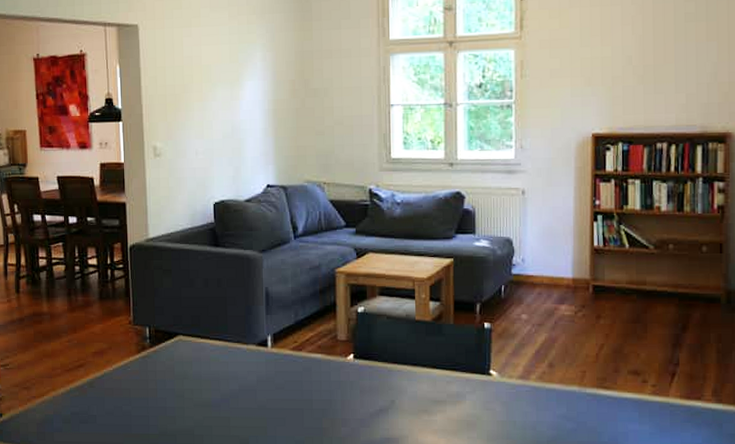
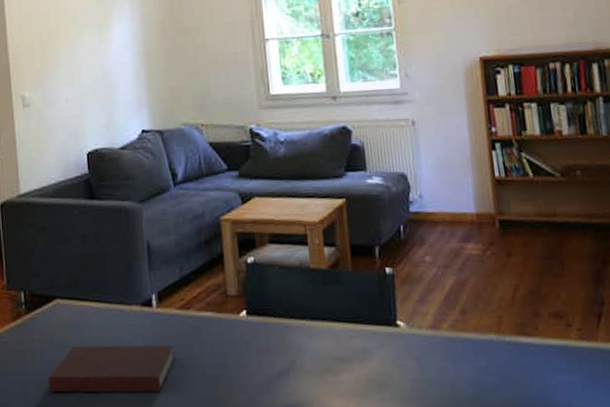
notebook: none [168,378,286,422] -> present [48,345,175,393]

